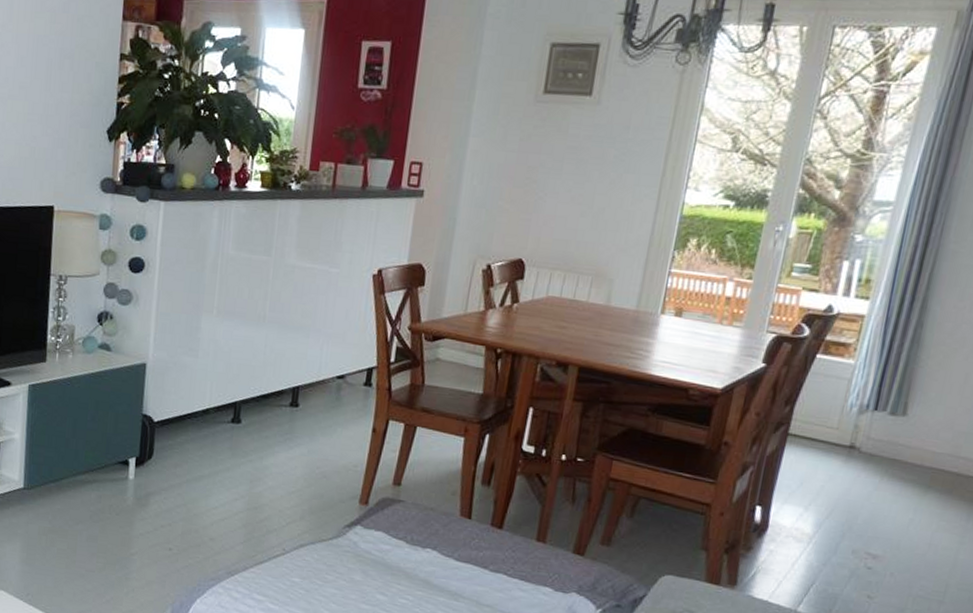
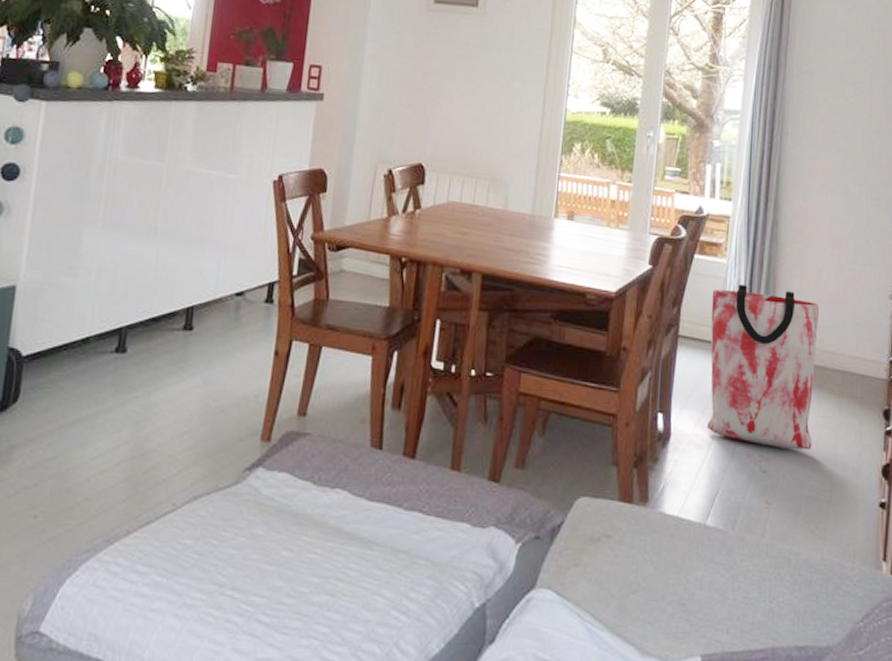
bag: none [809,386,962,552] -> present [707,284,820,450]

